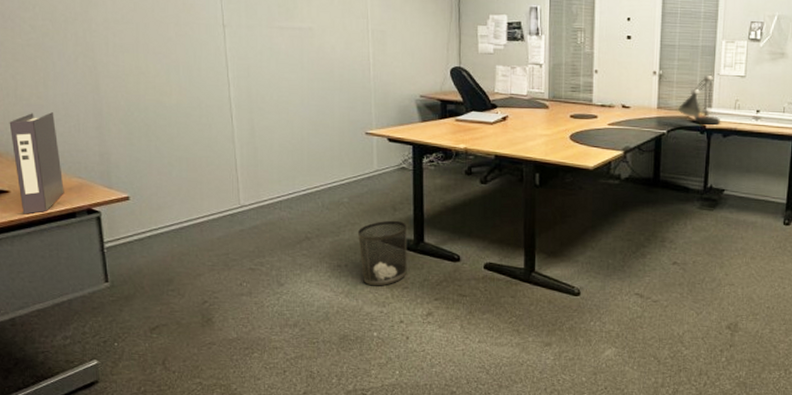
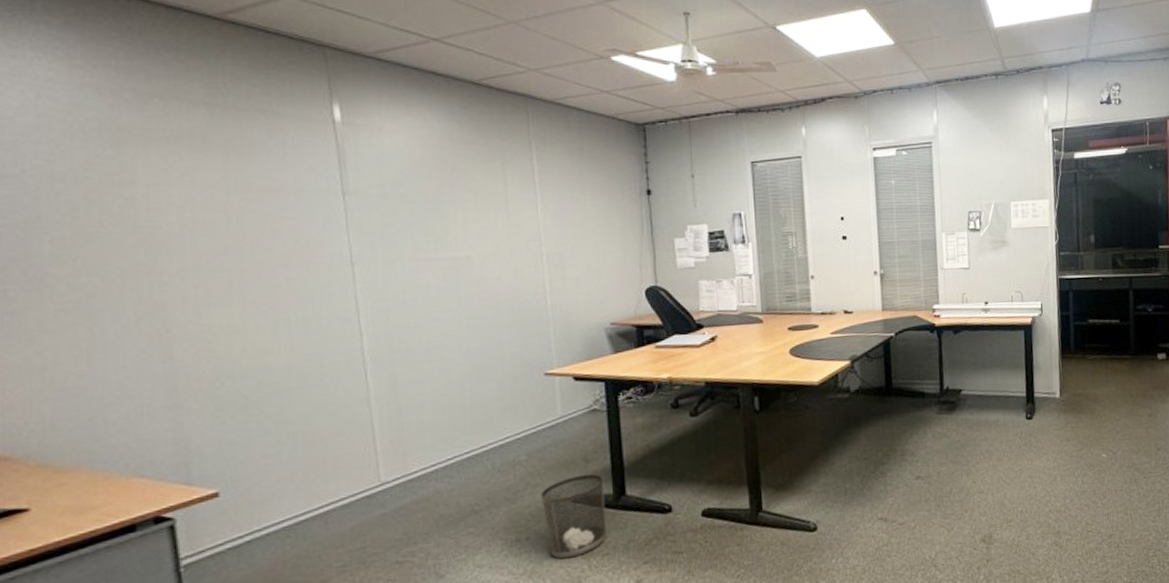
binder: present [9,112,64,215] -> none [31,394,118,538]
desk lamp: present [678,76,720,126] -> none [904,271,949,324]

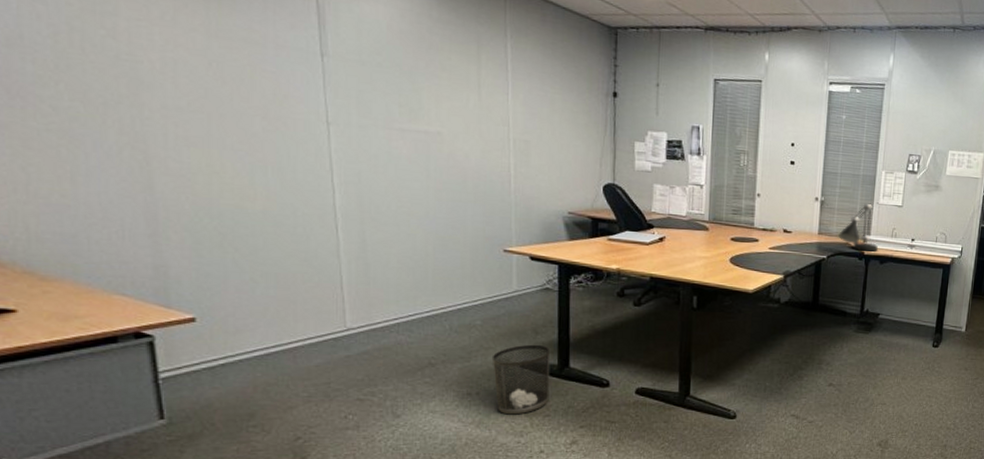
desk lamp: none [904,271,949,324] -> present [838,204,878,253]

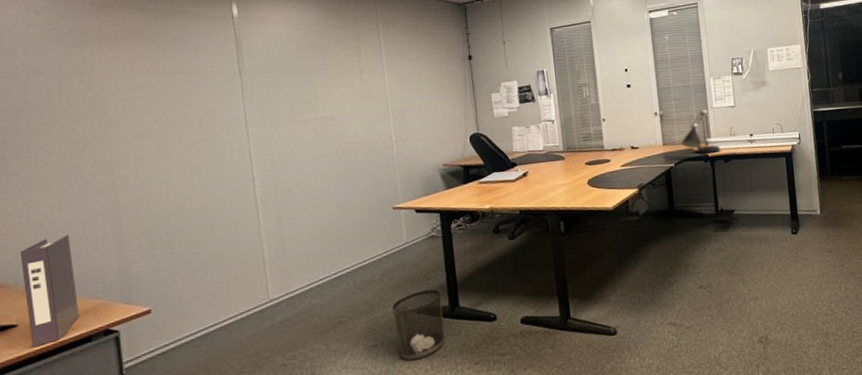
binder: none [16,214,101,339] -> present [20,235,79,348]

